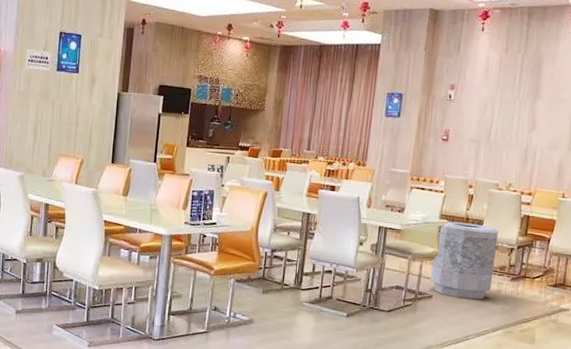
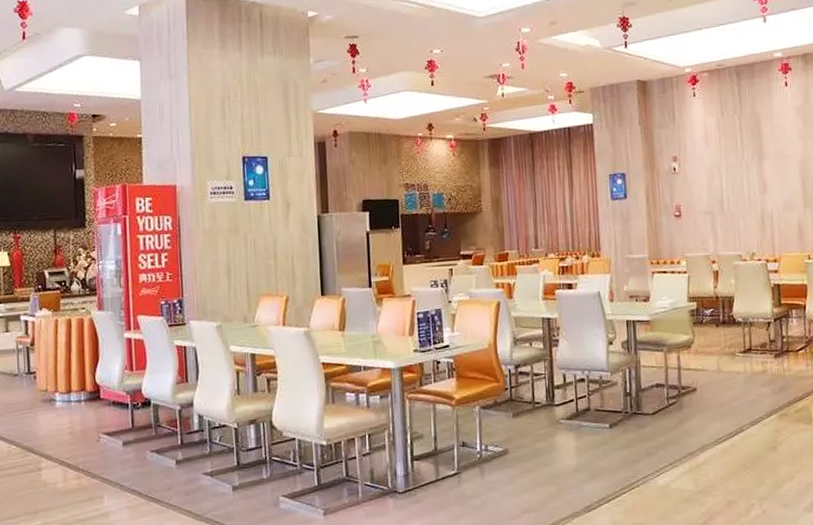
trash can: present [429,221,498,300] -> none [688,301,756,387]

